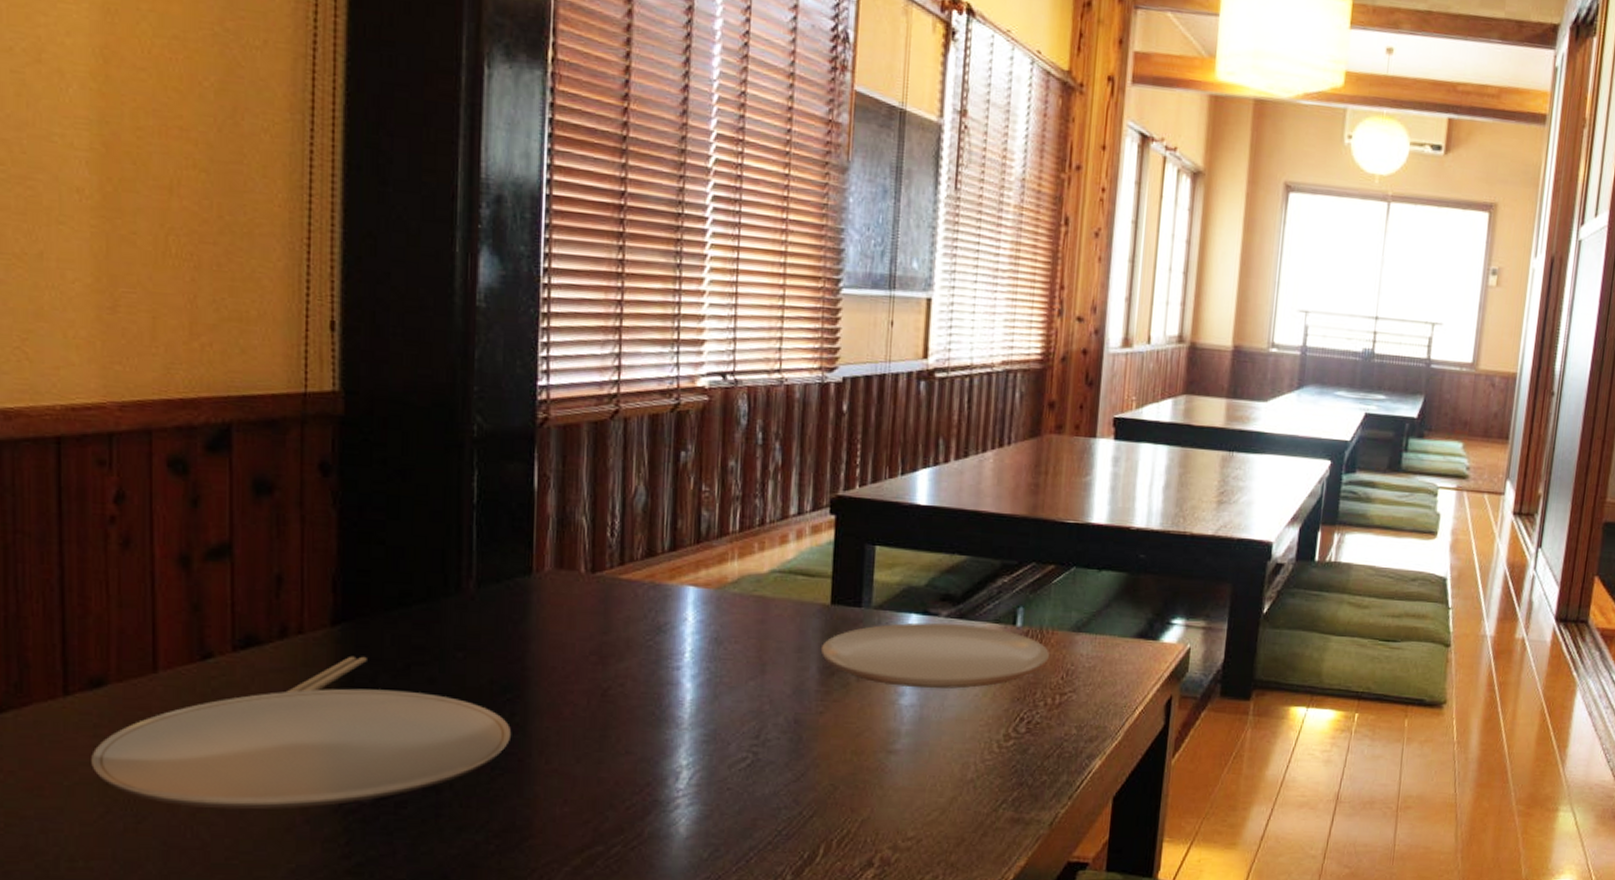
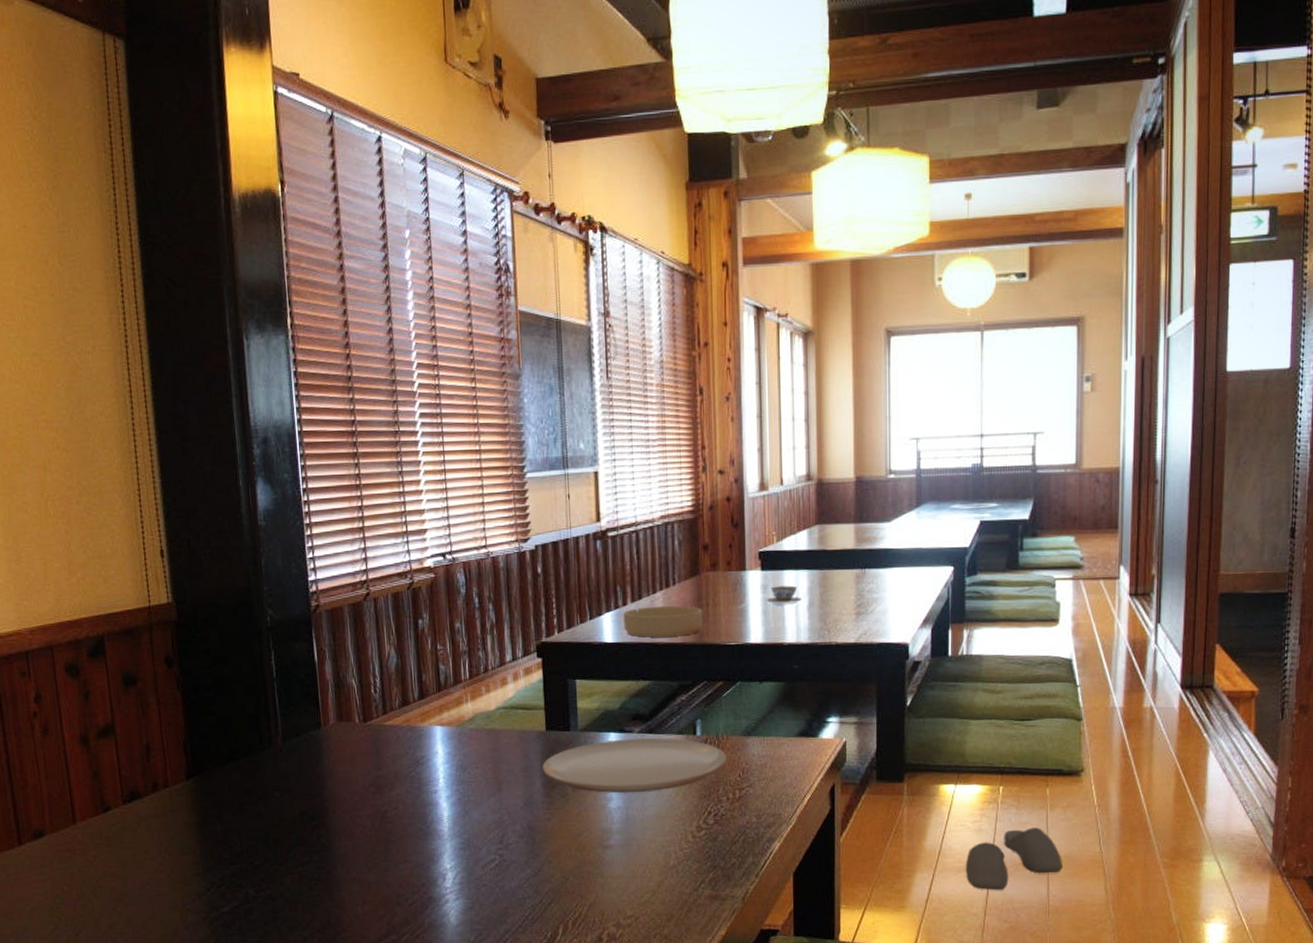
plate: present [91,688,512,810] -> none [41,824,321,922]
chopsticks: present [287,655,367,694] -> none [162,801,214,833]
ashtray: none [942,467,1040,507] -> present [623,605,703,638]
teacup: none [1116,460,1158,485] -> present [766,585,802,606]
slippers: none [1307,762,1414,831] -> present [965,827,1062,890]

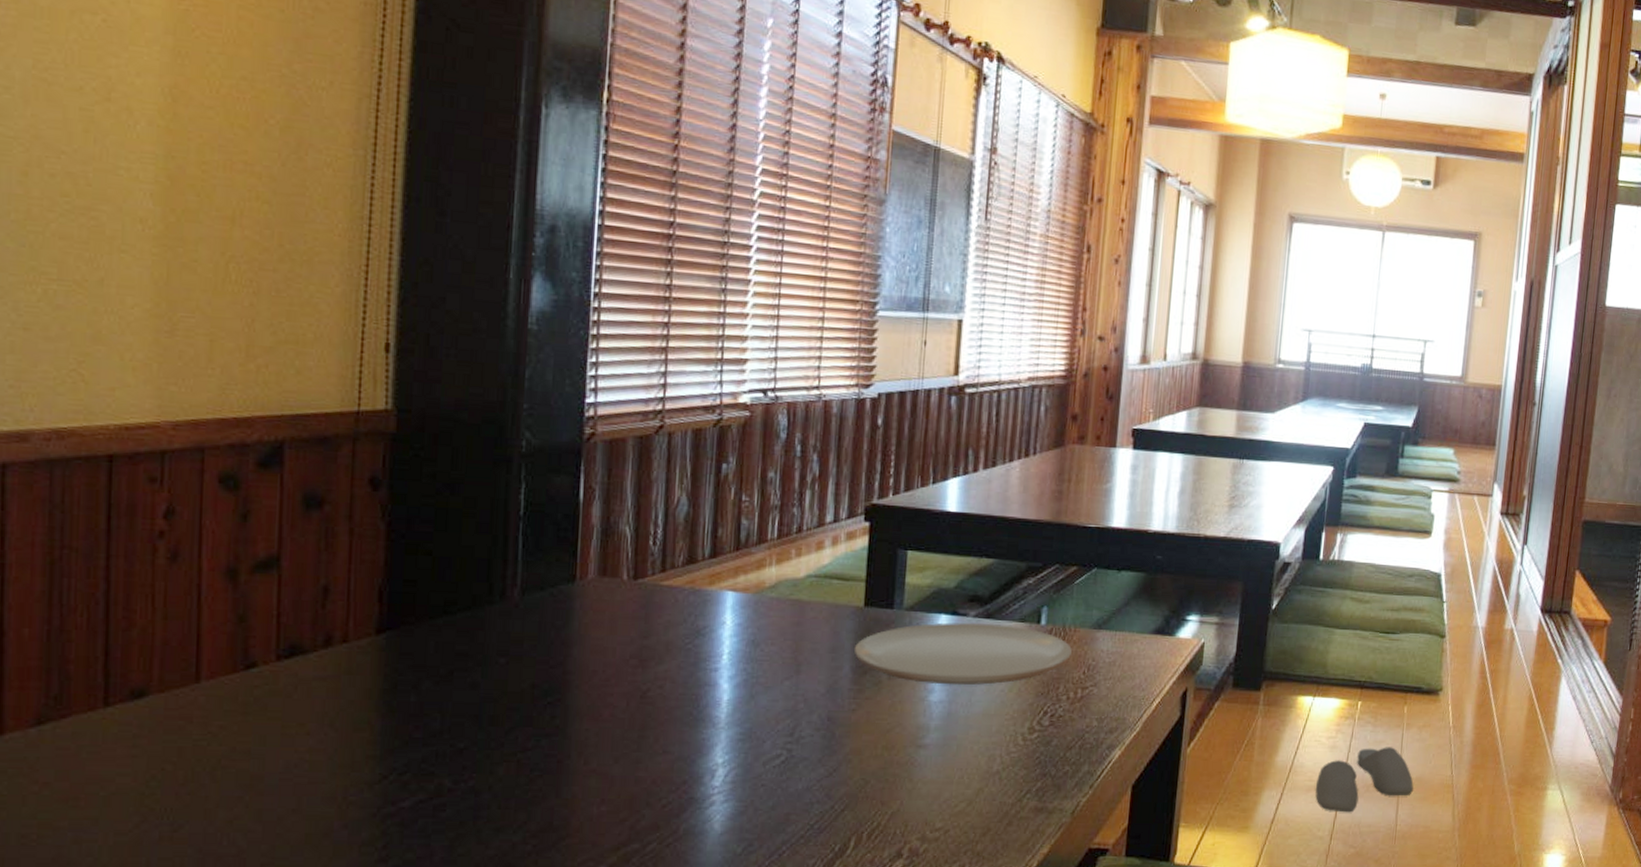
ashtray: present [623,605,703,638] -> none [971,476,1064,512]
teacup: present [766,585,802,606] -> none [1135,468,1173,491]

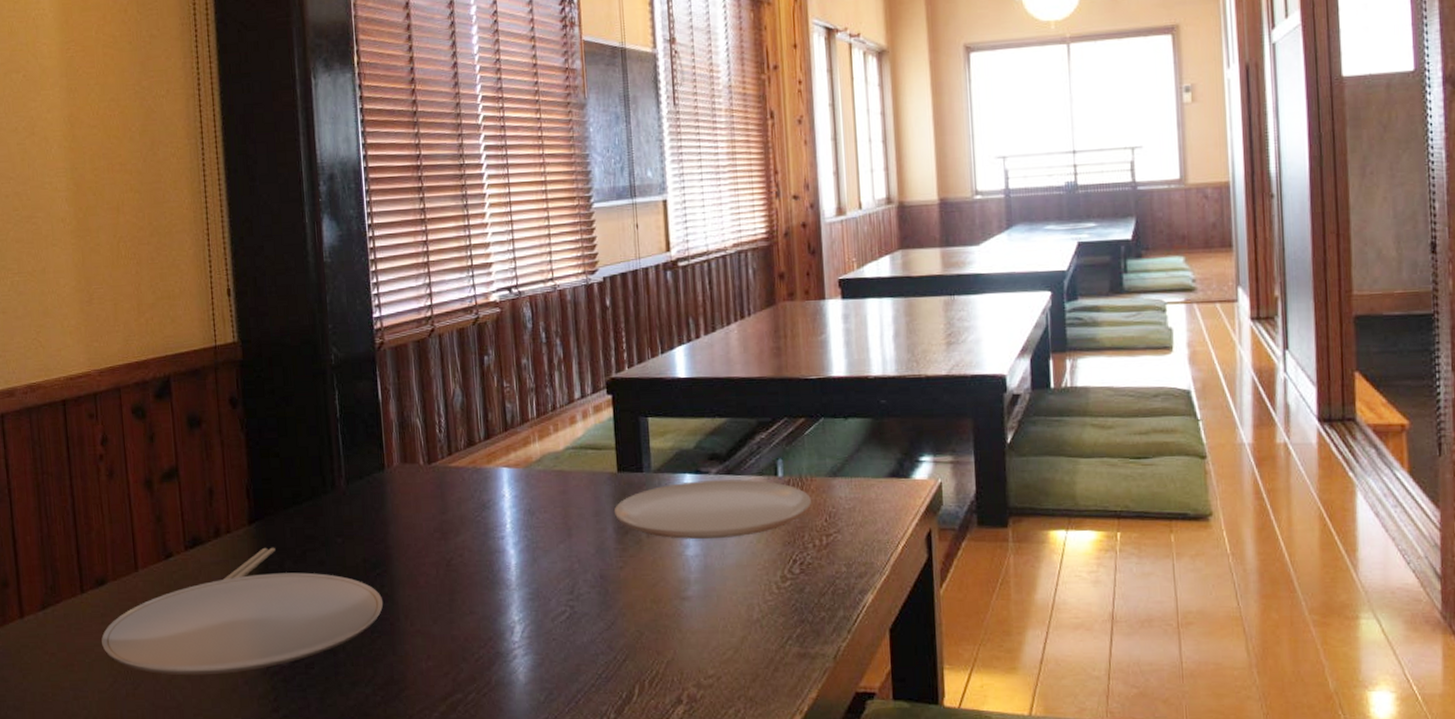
plate: none [129,695,552,816] -> present [101,572,384,676]
chopsticks: none [329,663,411,701] -> present [223,547,276,581]
slippers: present [1315,747,1414,813] -> none [1083,579,1195,651]

